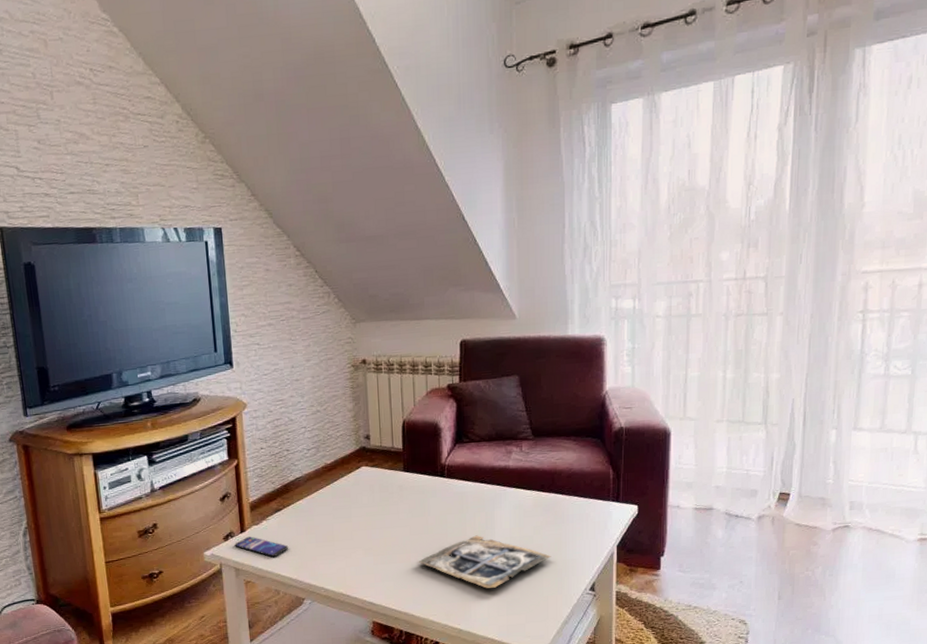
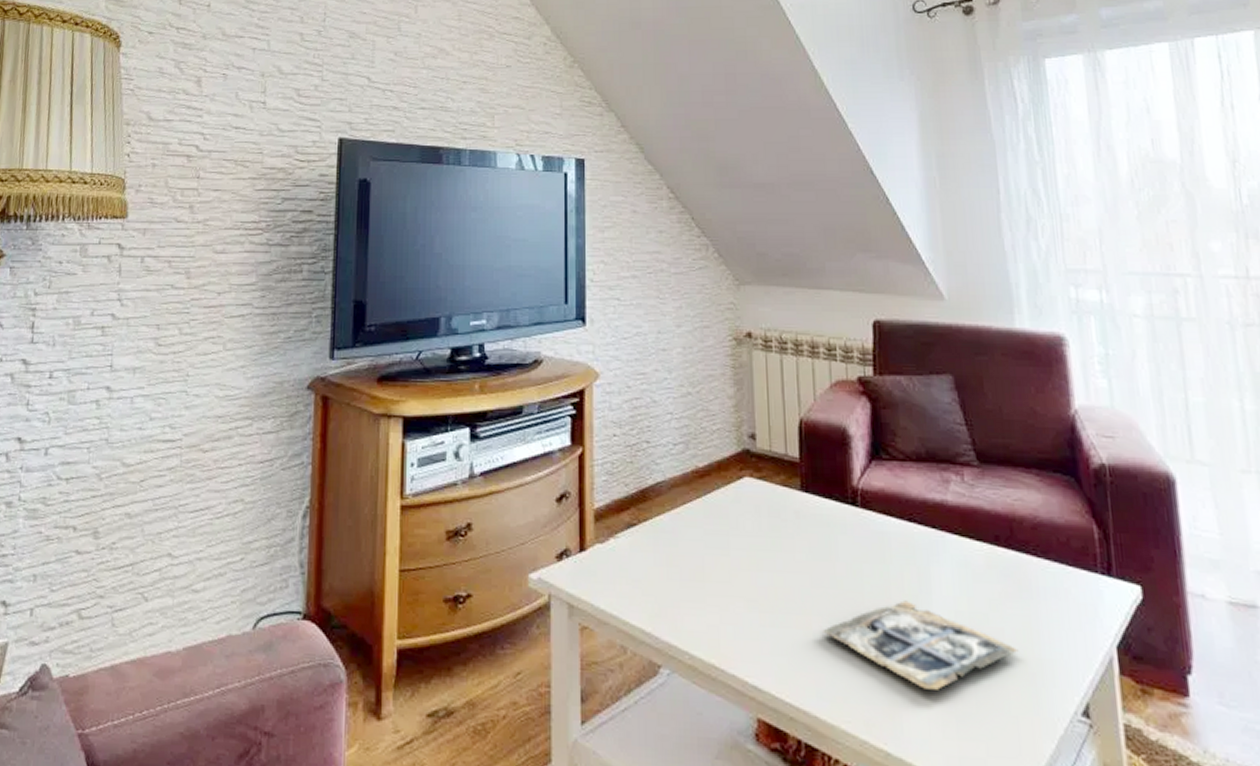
smartphone: present [235,536,289,557] -> none [570,558,643,594]

